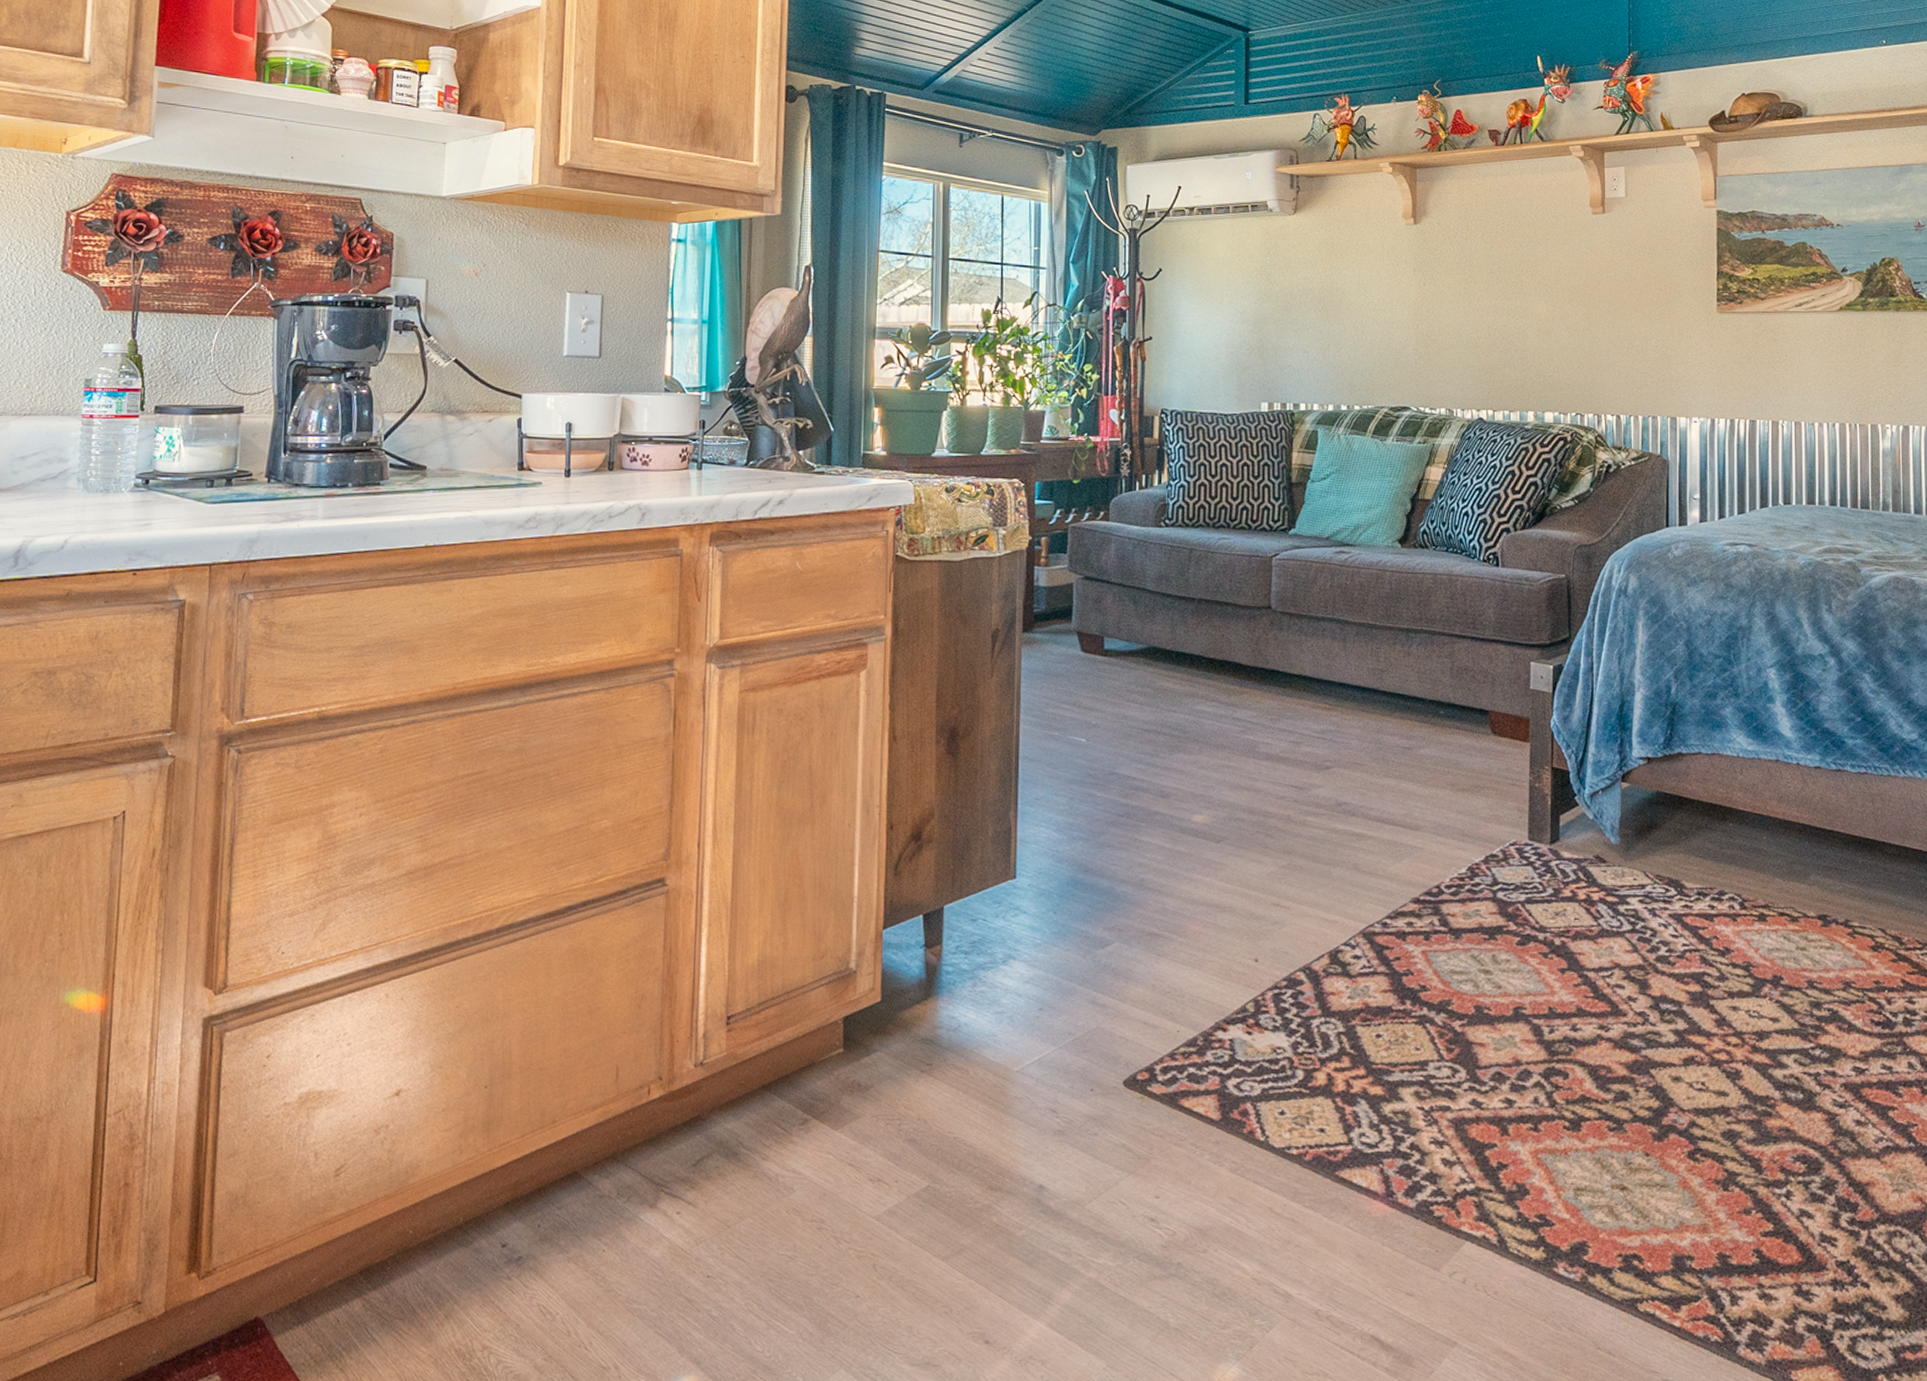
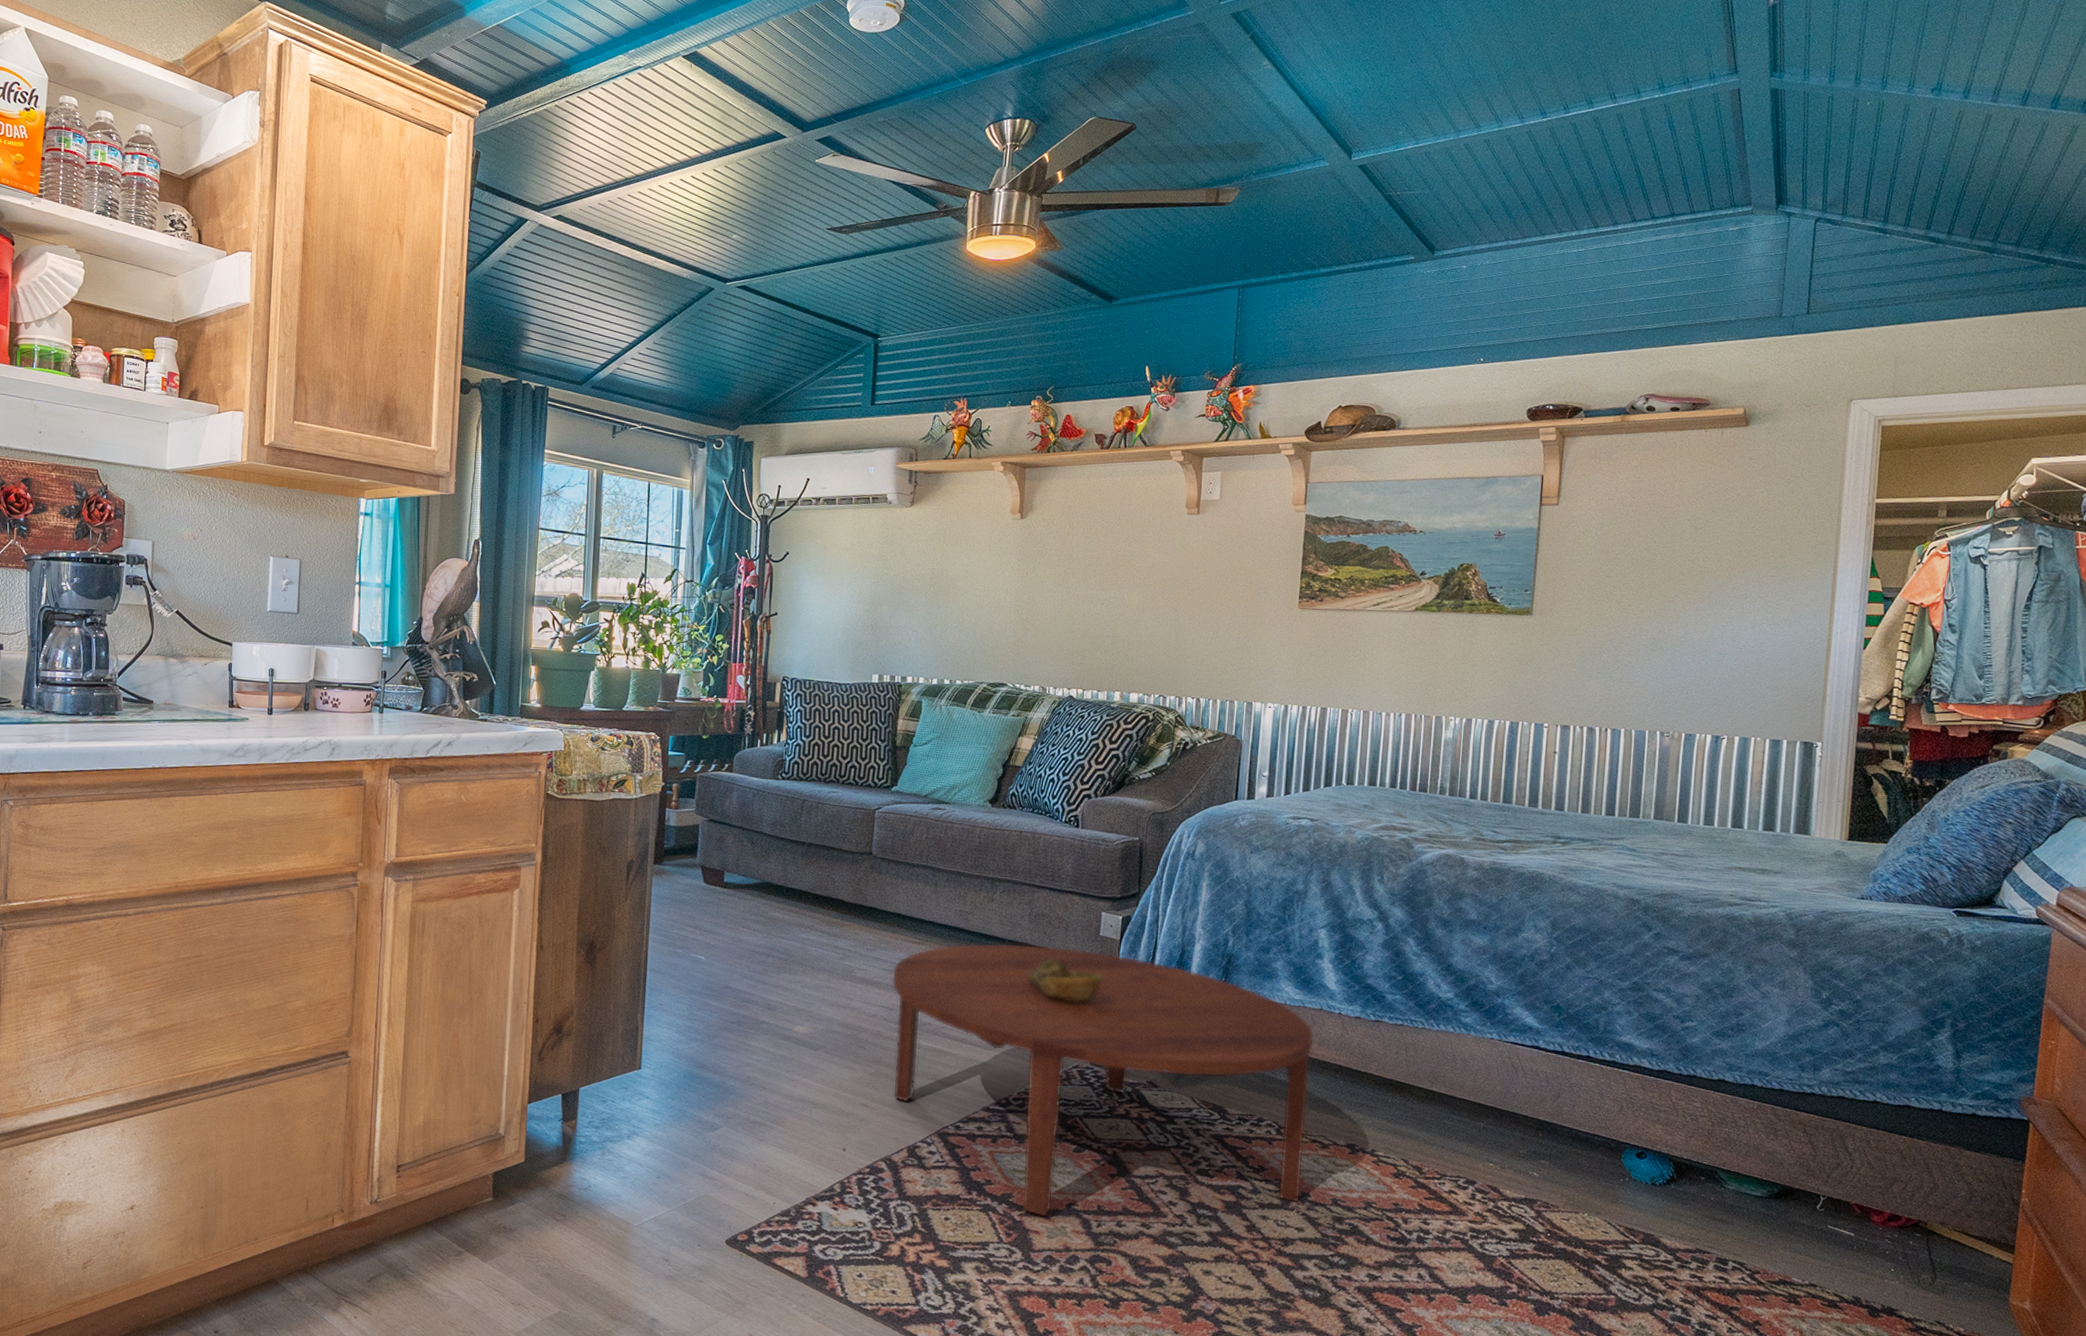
coffee table: none [1300,703,1773,1027] -> present [891,942,1314,1218]
decorative bowl: none [1452,719,1537,770] -> present [1027,959,1103,1004]

